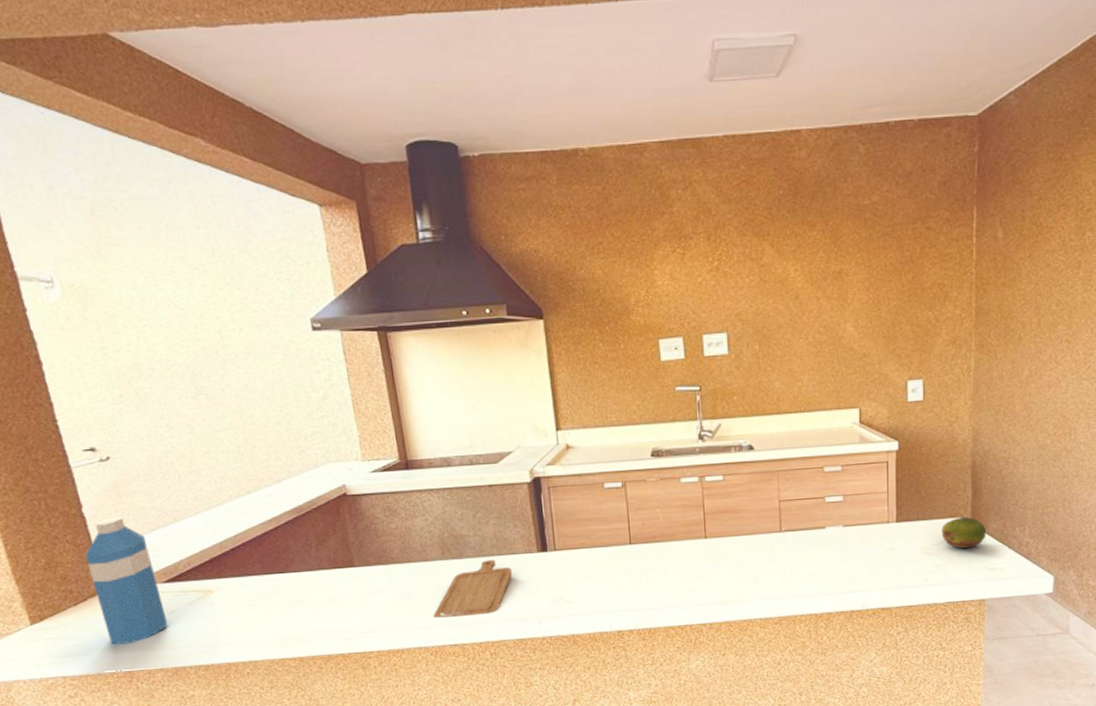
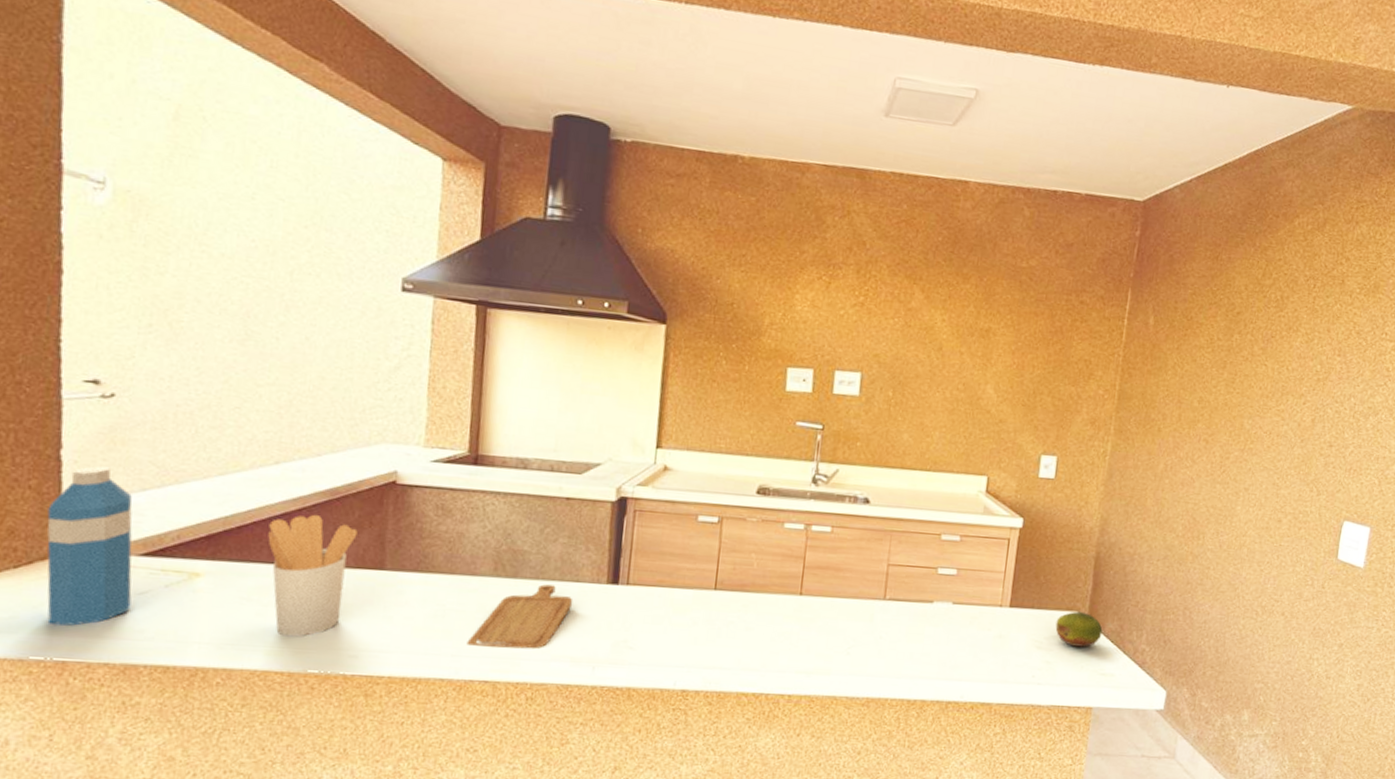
utensil holder: none [255,530,329,630] -> present [268,514,358,637]

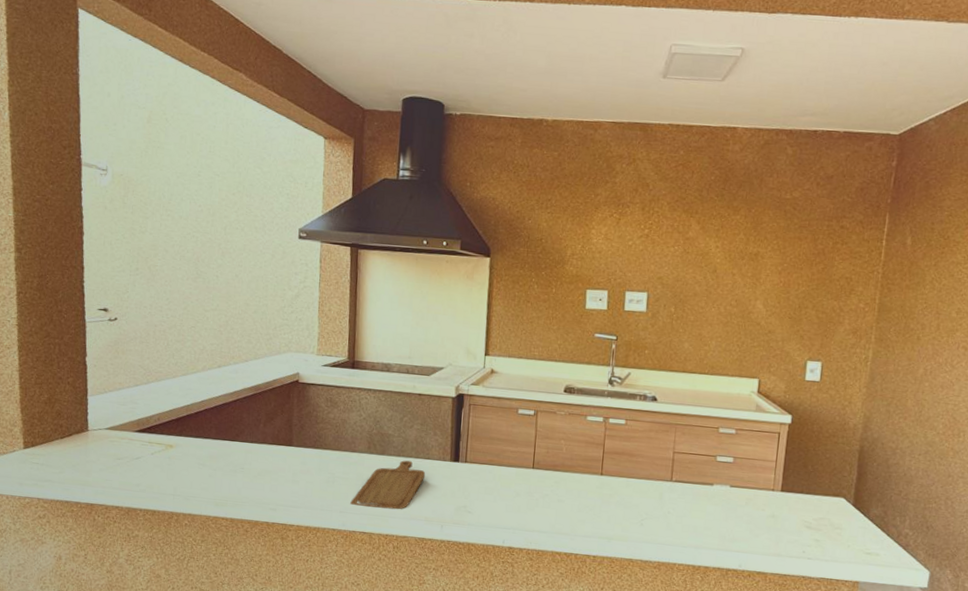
water bottle: present [47,465,133,626] -> none [79,368,131,480]
utensil holder: present [268,514,358,637] -> none [215,404,274,493]
fruit: present [1055,611,1103,647] -> none [823,497,868,529]

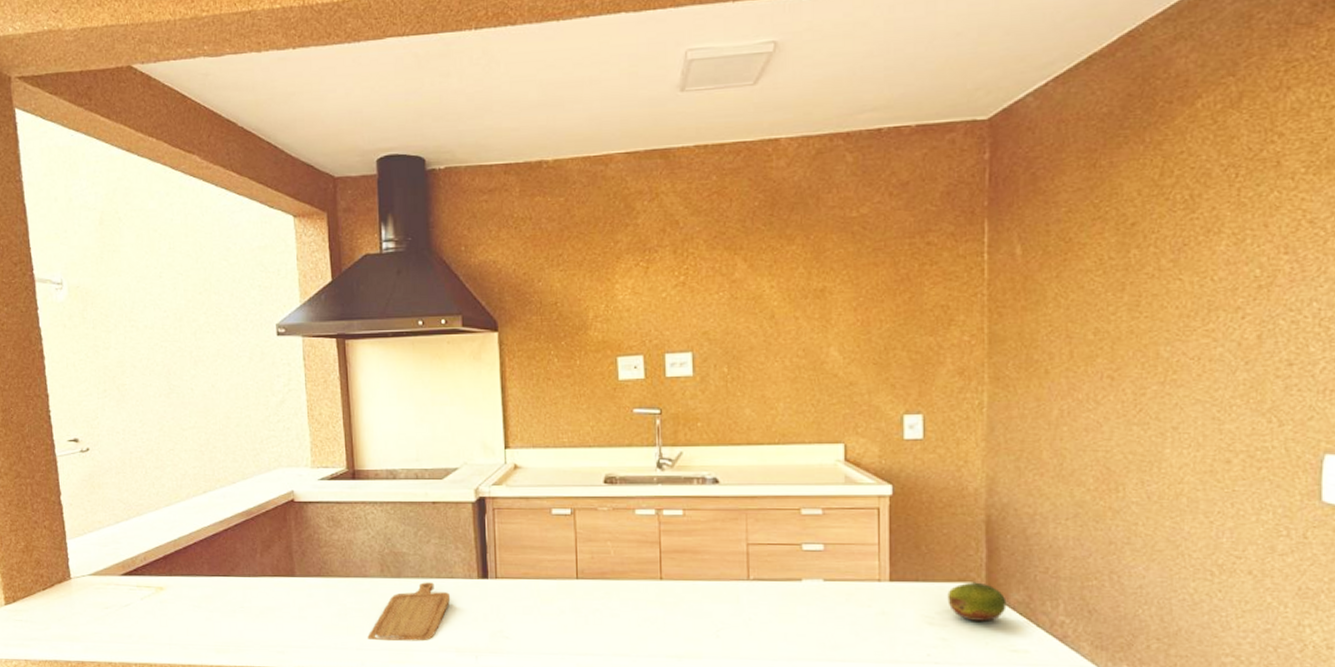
fruit: none [823,497,868,529] -> present [948,582,1007,621]

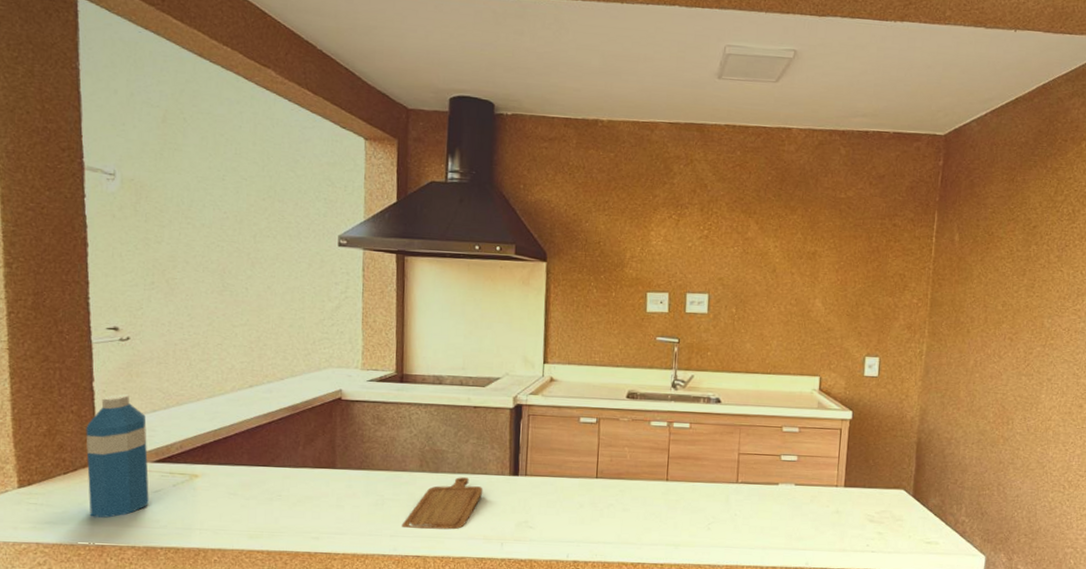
water bottle: none [58,506,120,634] -> present [86,393,149,518]
fruit: present [948,582,1007,621] -> none [885,489,927,520]

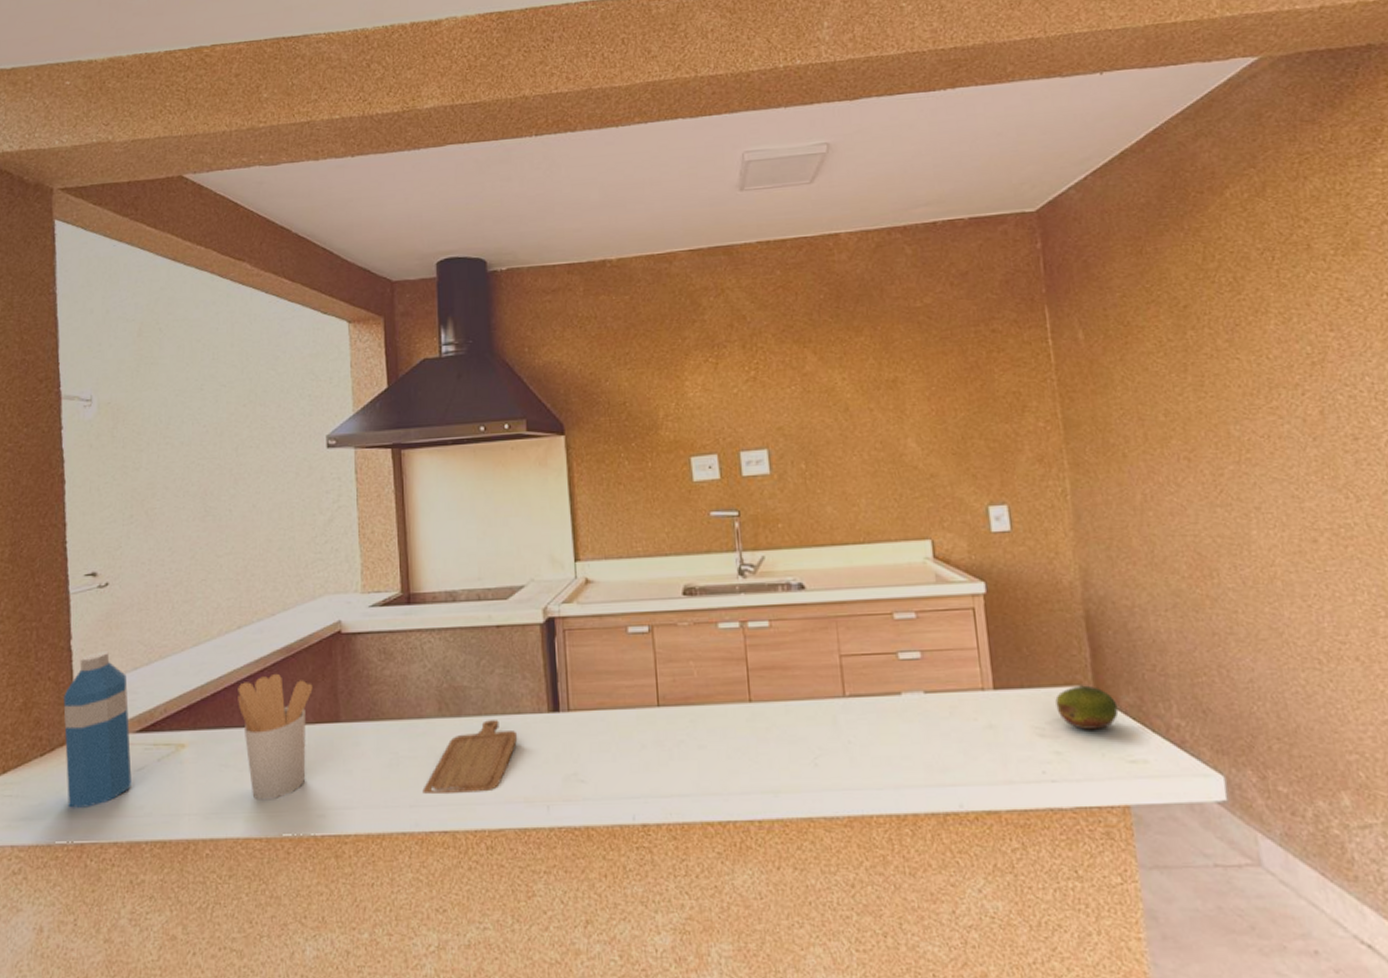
utensil holder: none [247,426,314,523] -> present [238,673,313,801]
fruit: none [885,489,927,520] -> present [1055,685,1119,730]

